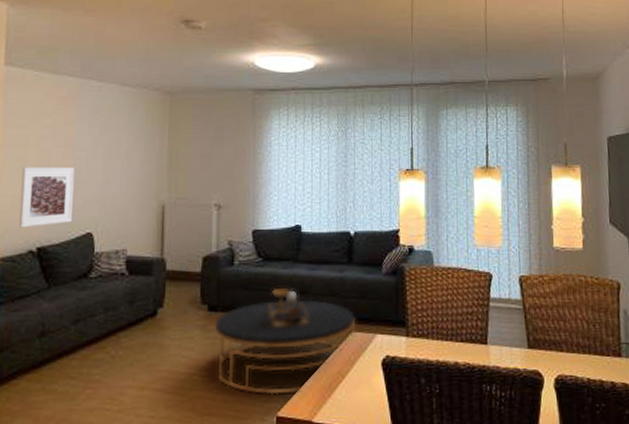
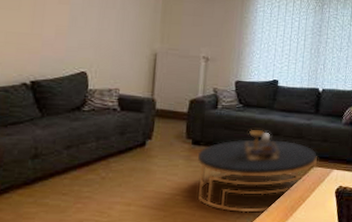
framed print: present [19,167,75,228] -> none [12,7,71,63]

